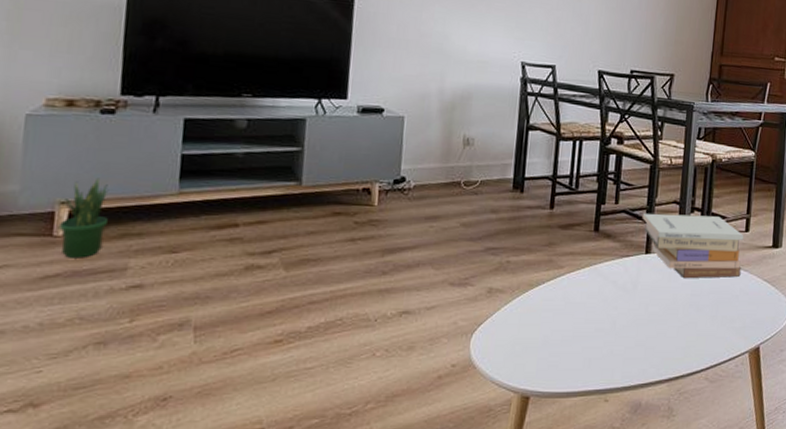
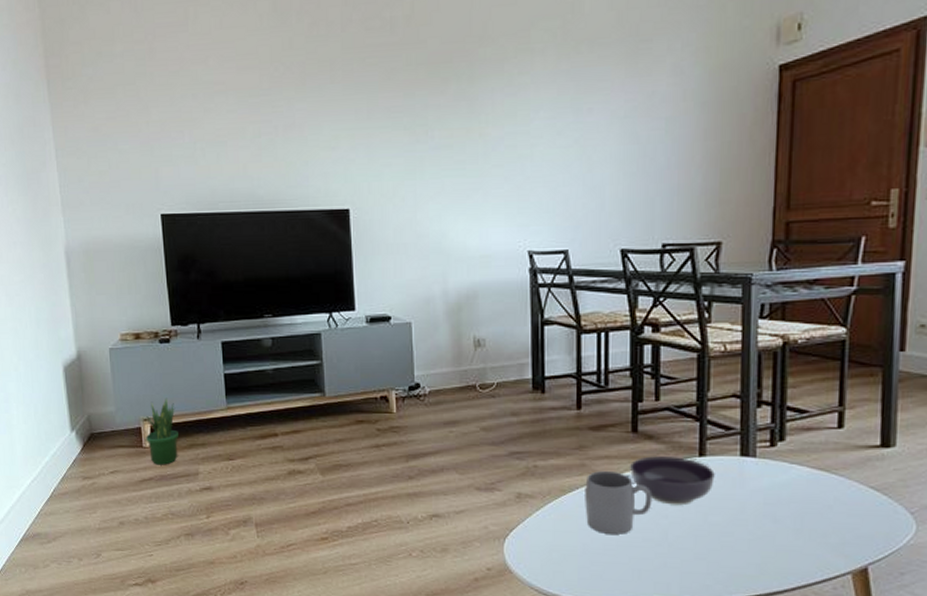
mug: none [548,265,606,326] -> present [585,470,653,534]
bowl: none [590,253,656,298] -> present [630,456,715,506]
books: present [642,213,745,279] -> none [691,409,837,485]

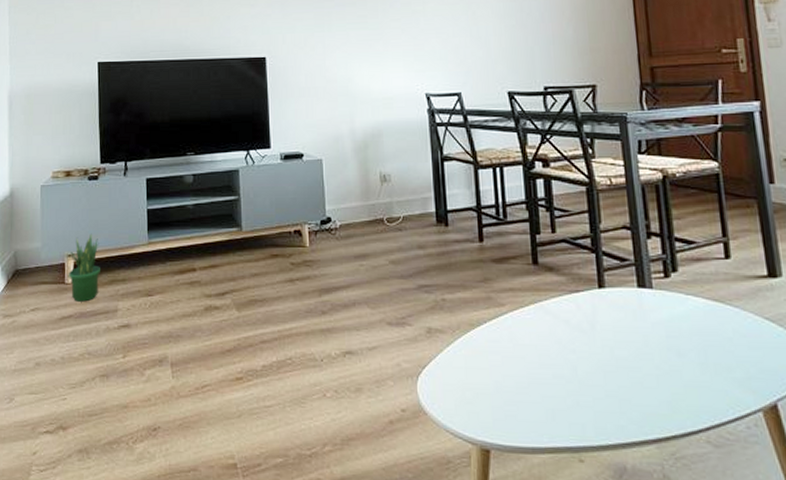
mug: present [585,470,653,534] -> none [492,303,559,371]
bowl: present [630,456,715,506] -> none [534,288,616,339]

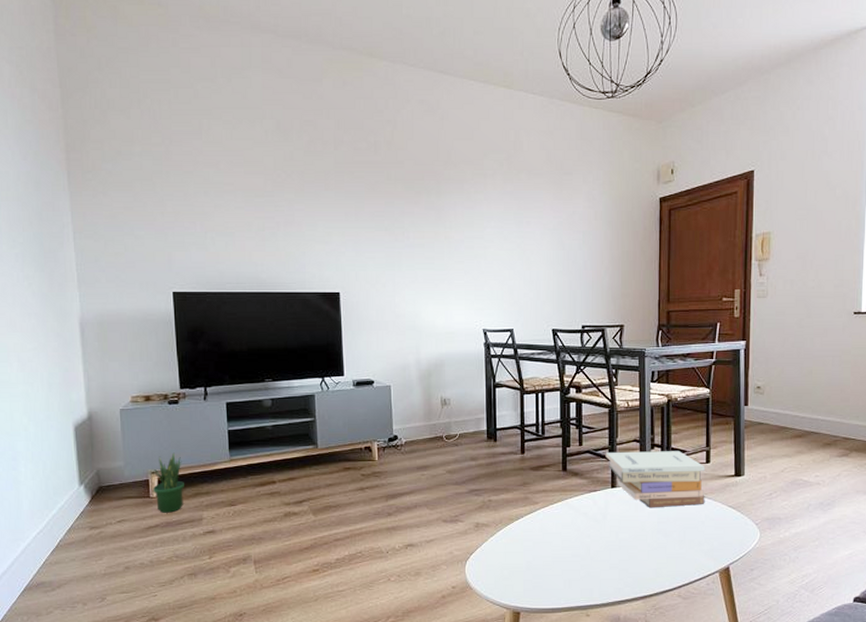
books: none [586,241,730,317] -> present [605,451,706,508]

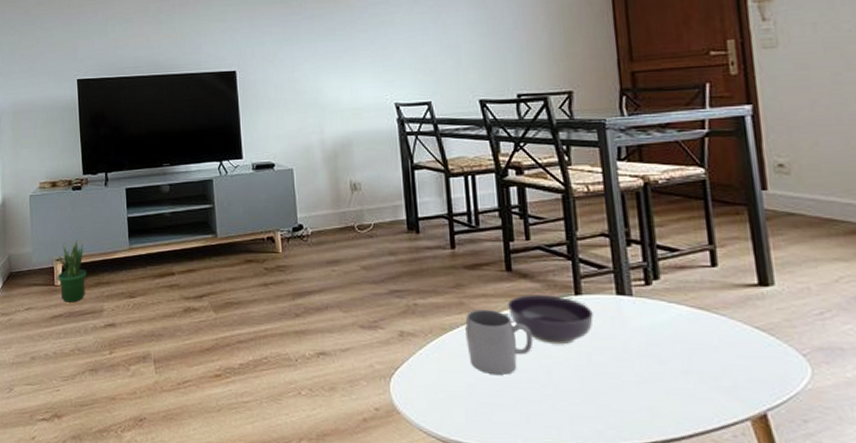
mug: none [528,501,578,552] -> present [465,308,534,375]
bowl: none [562,489,623,527] -> present [508,295,594,345]
books: present [605,451,706,508] -> none [562,248,717,325]

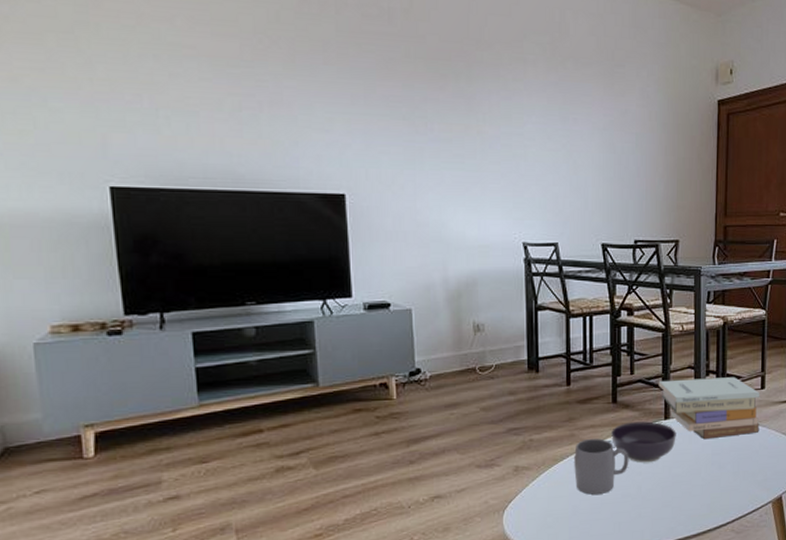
planter: present [58,239,86,303] -> none [88,398,134,478]
books: none [562,248,717,325] -> present [658,377,760,440]

